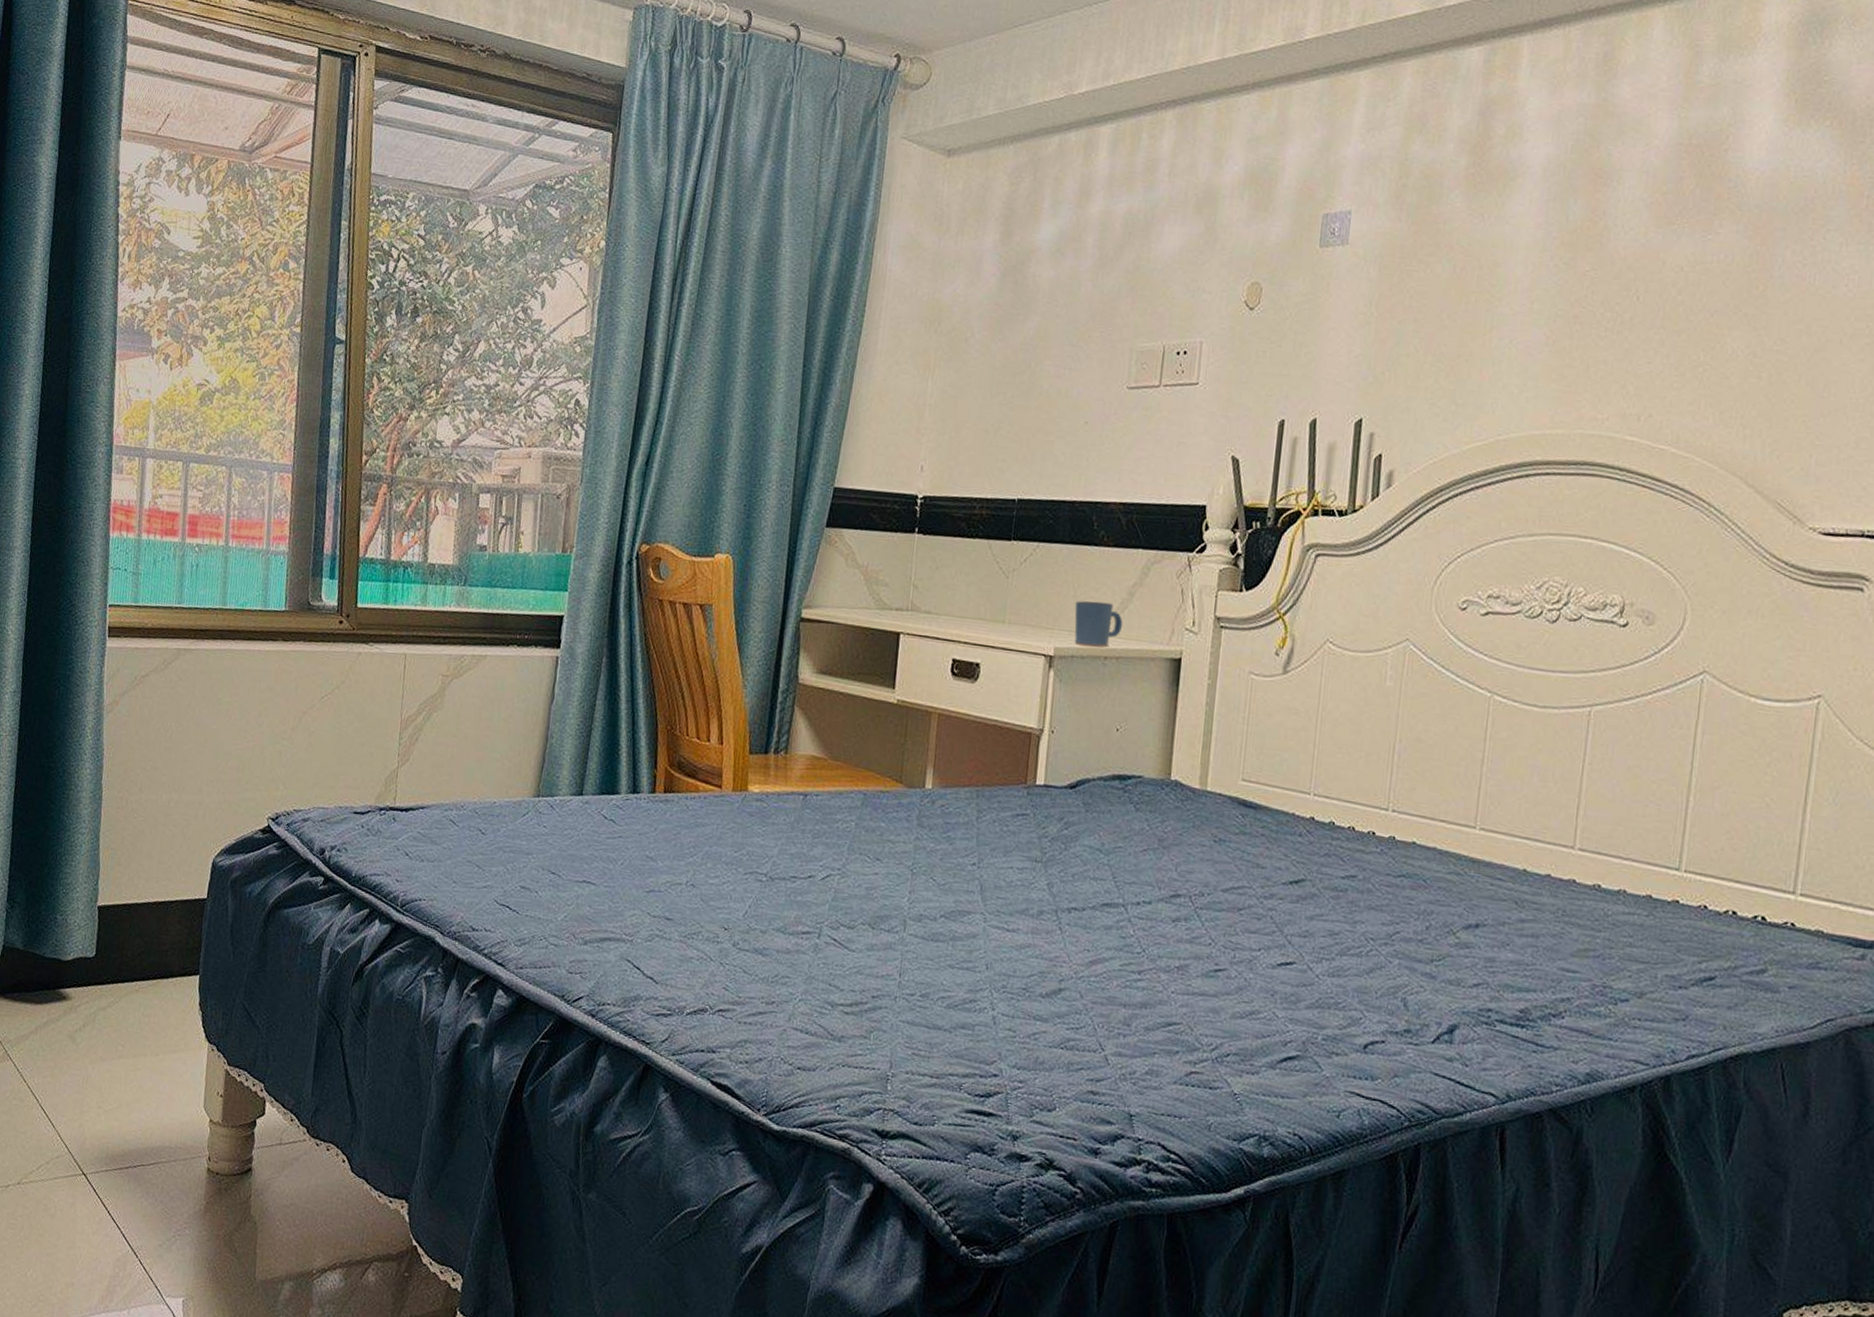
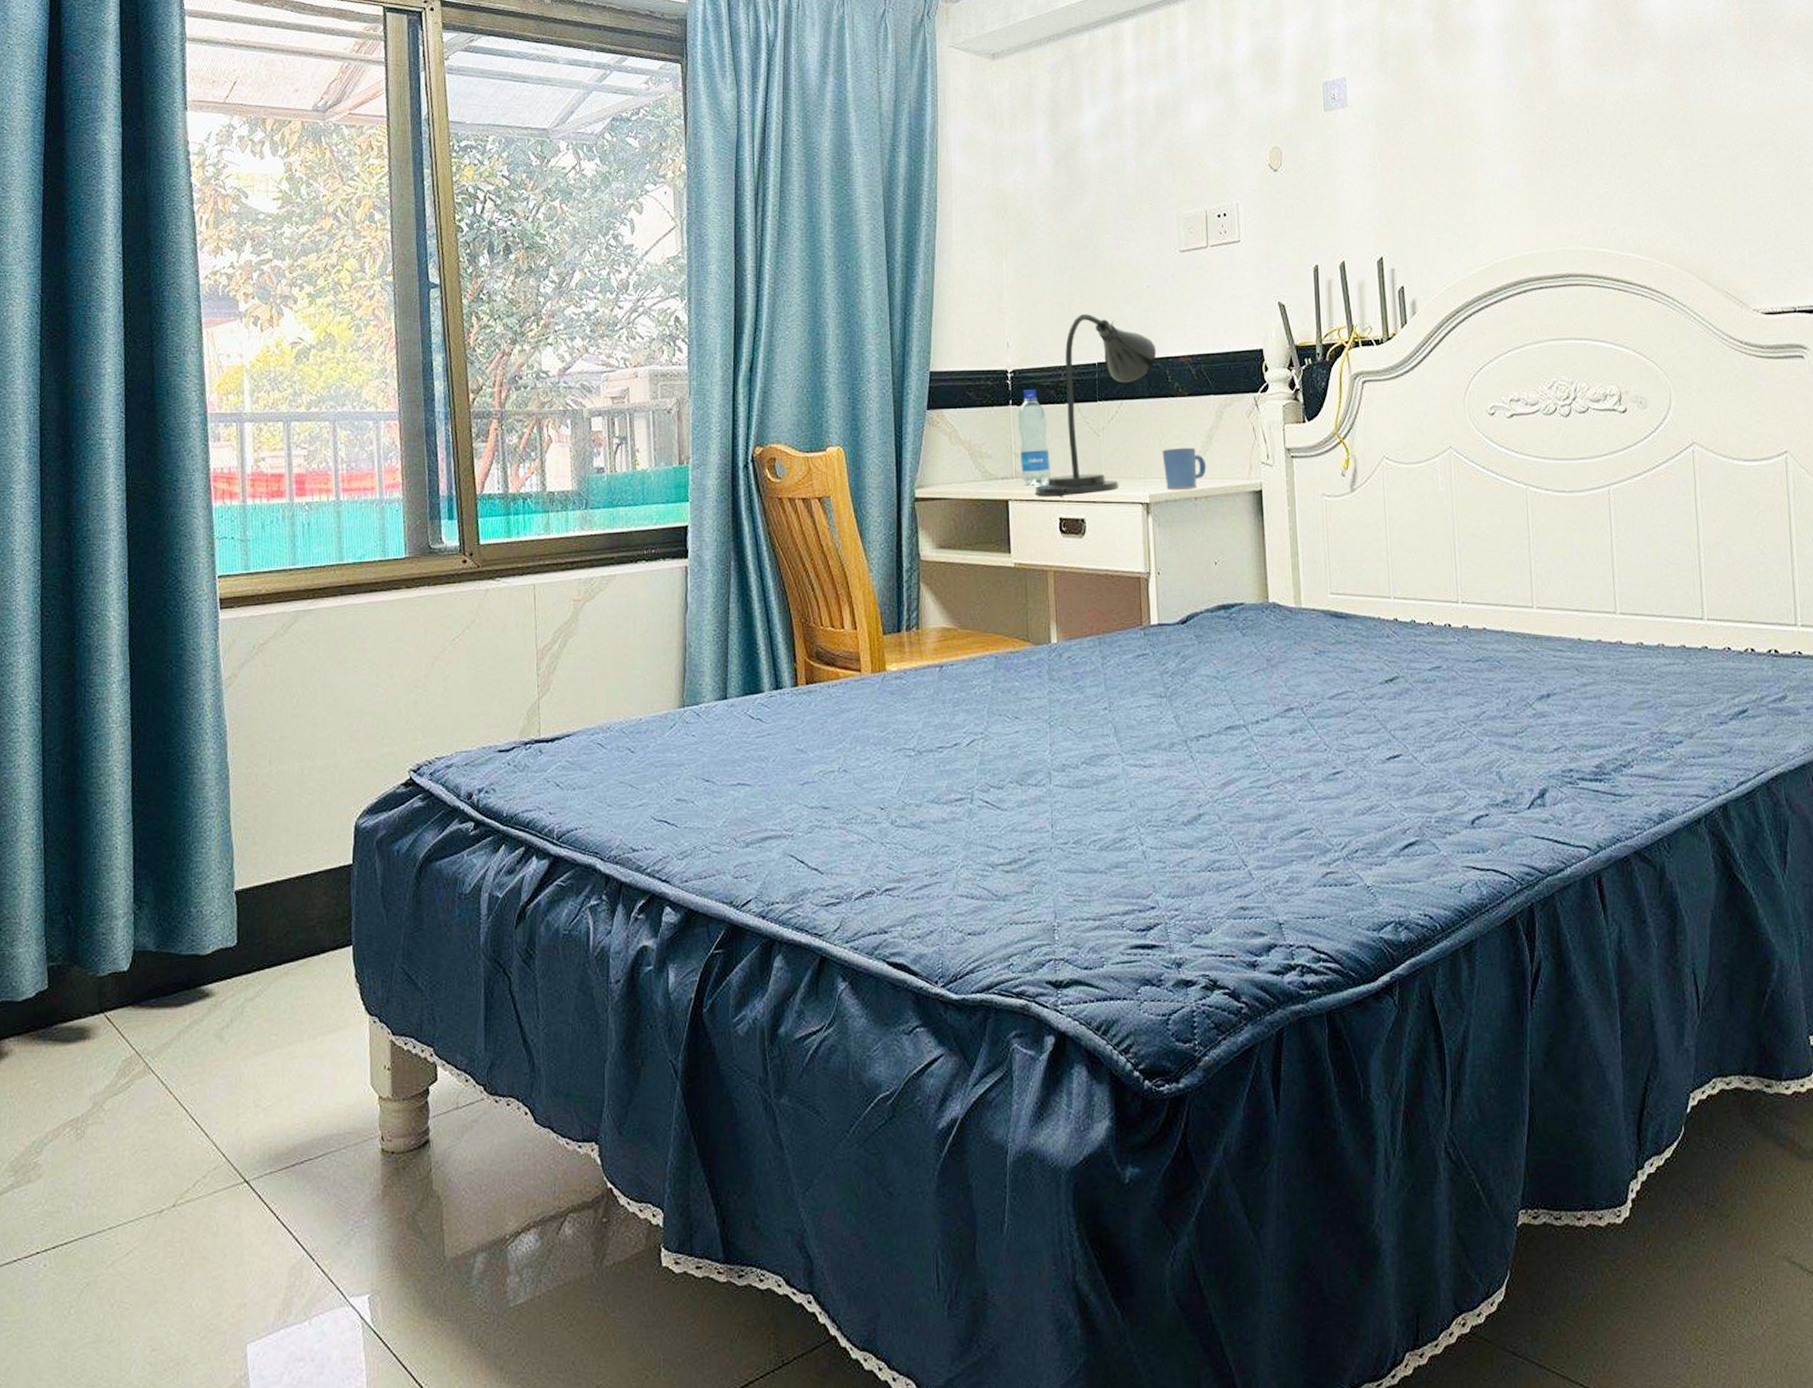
bottle: none [917,519,953,622] -> present [1017,390,1050,486]
desk lamp: none [929,444,1086,638] -> present [1034,313,1157,497]

